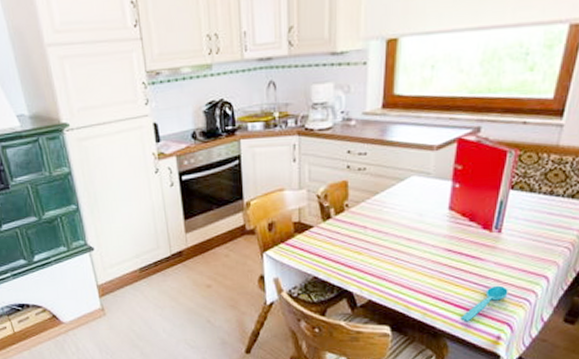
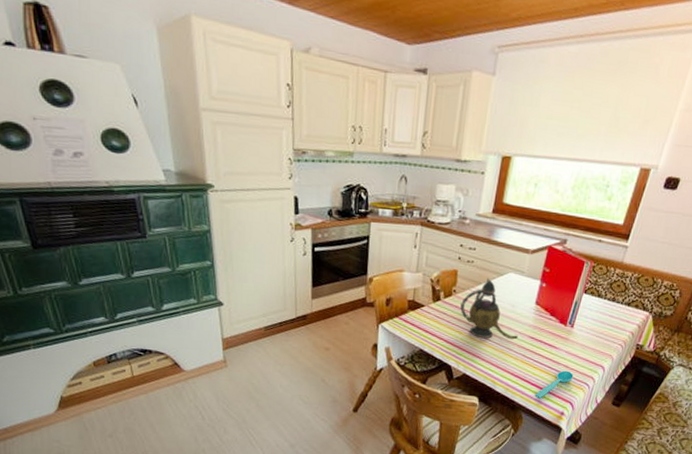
teapot: none [356,186,432,257] -> present [460,278,519,340]

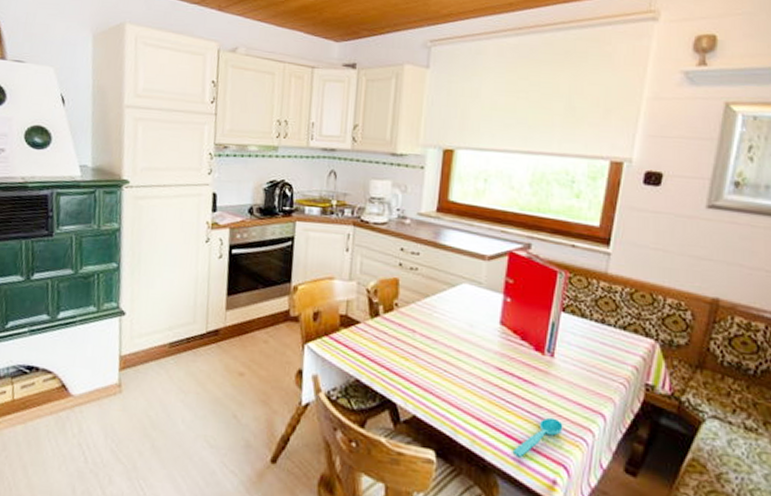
teapot: present [460,278,519,340] -> none [404,289,483,371]

